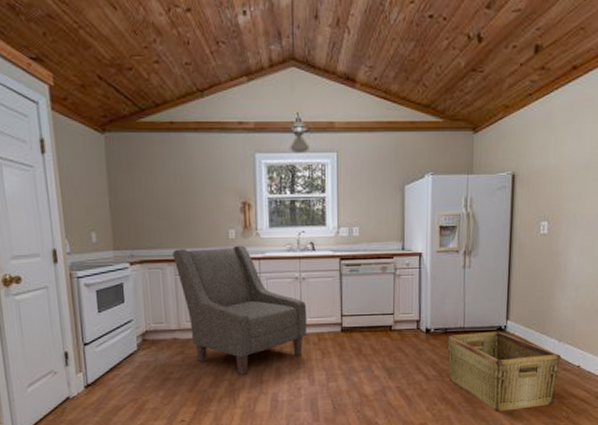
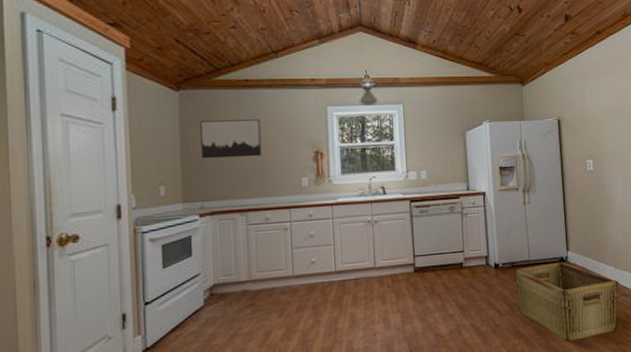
wall art: none [126,166,188,207] -> present [200,119,262,159]
chair: present [173,245,307,377] -> none [245,192,381,327]

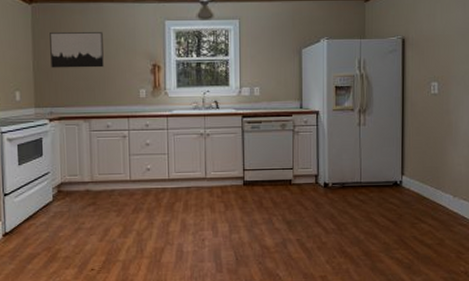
hamper: present [514,262,619,343] -> none [344,186,457,266]

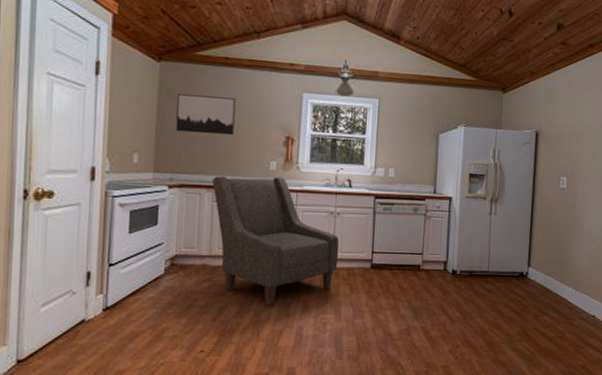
chair: none [88,103,211,228] -> present [212,176,339,308]

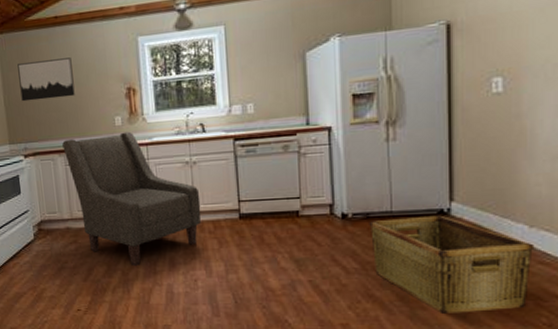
hamper: none [471,277,578,358] -> present [369,215,535,315]

